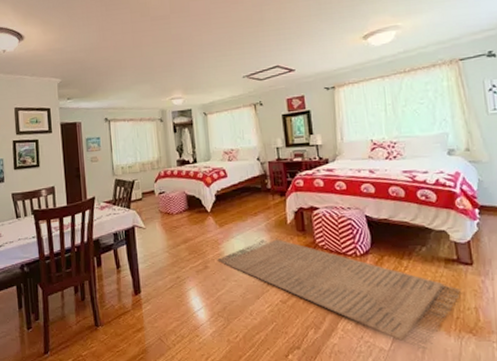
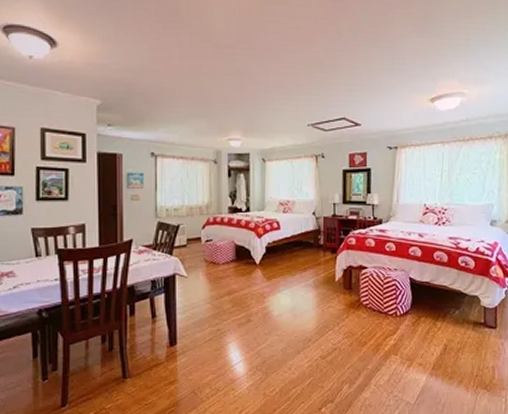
rug: present [217,239,462,351] -> none [261,296,484,405]

